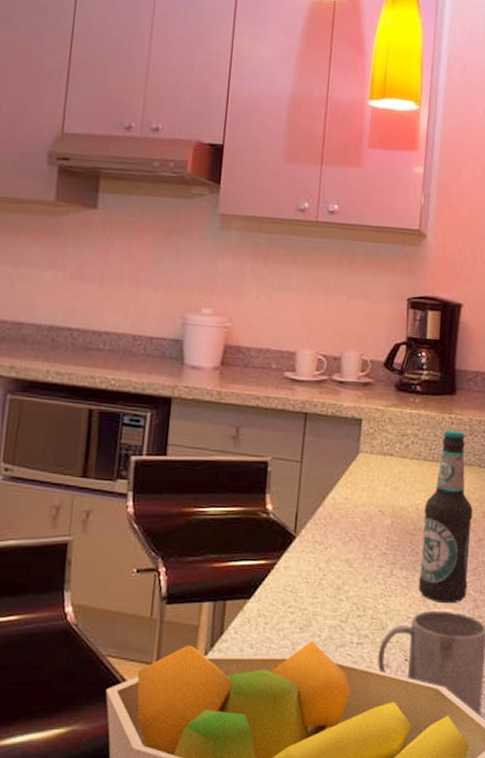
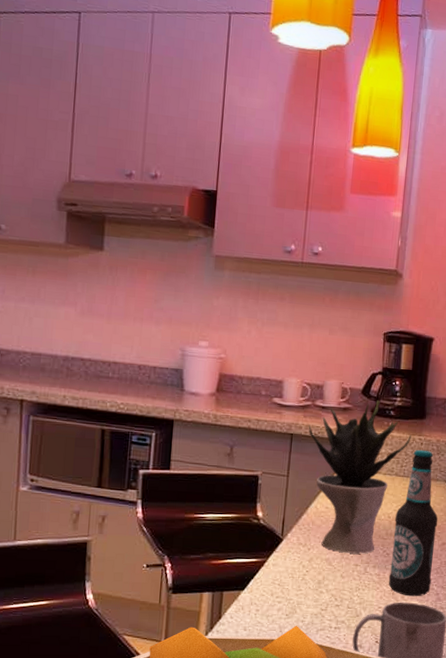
potted plant: none [324,374,440,553] -> present [308,400,411,554]

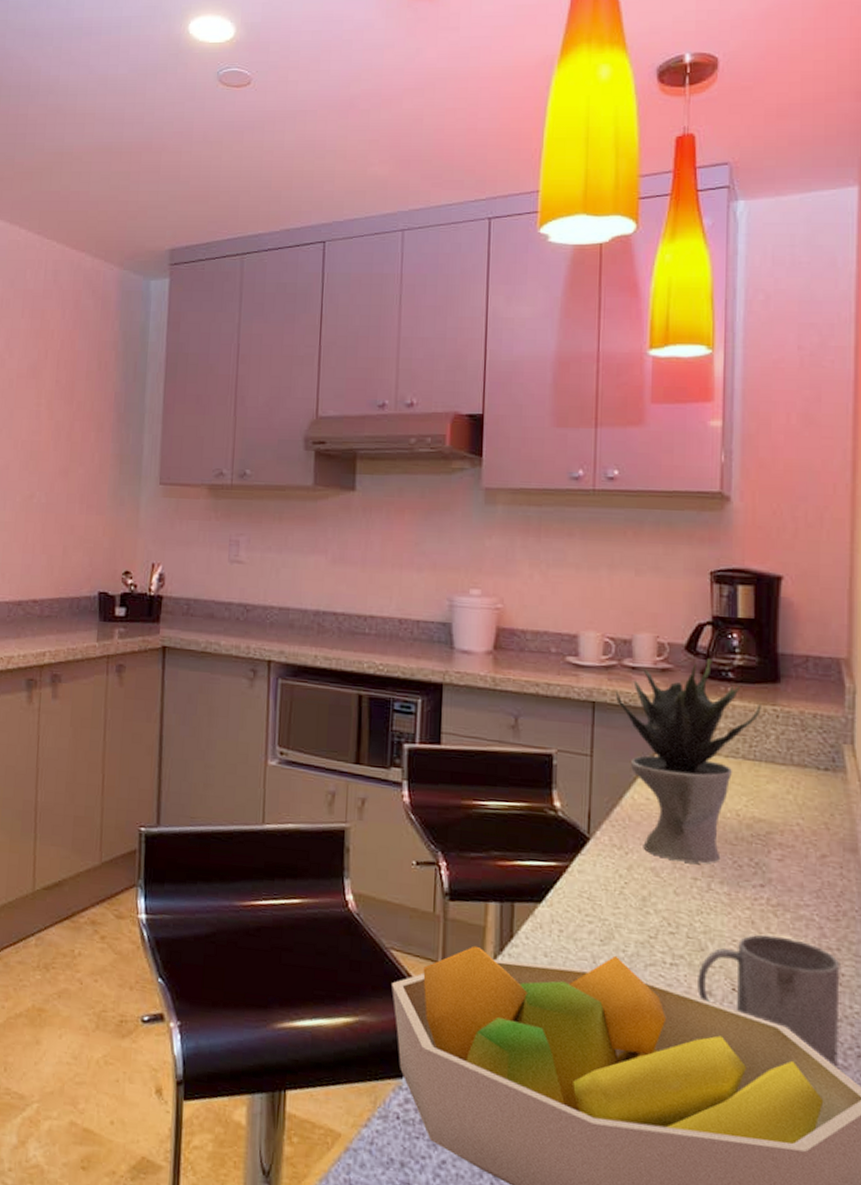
bottle: present [388,449,438,597] -> none [744,724,812,930]

